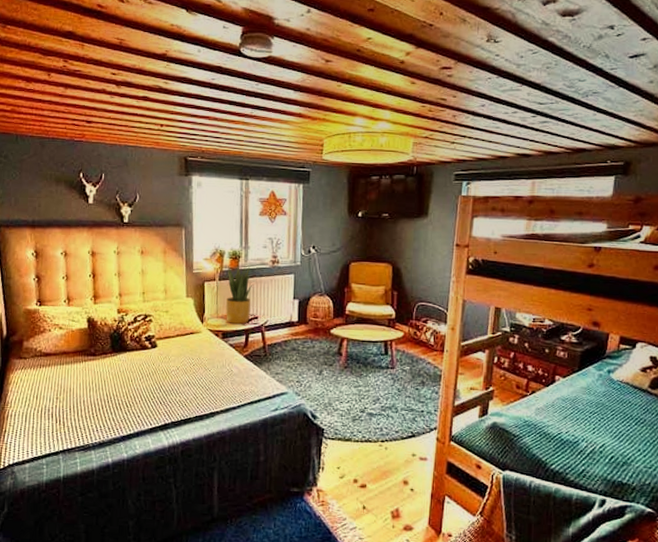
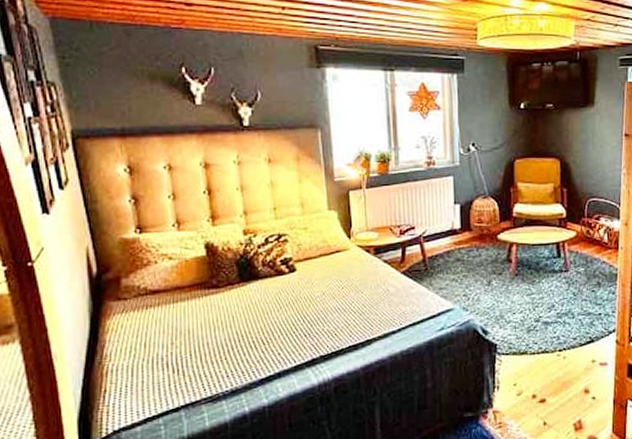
planter: present [225,266,253,325] -> none [375,170,407,238]

